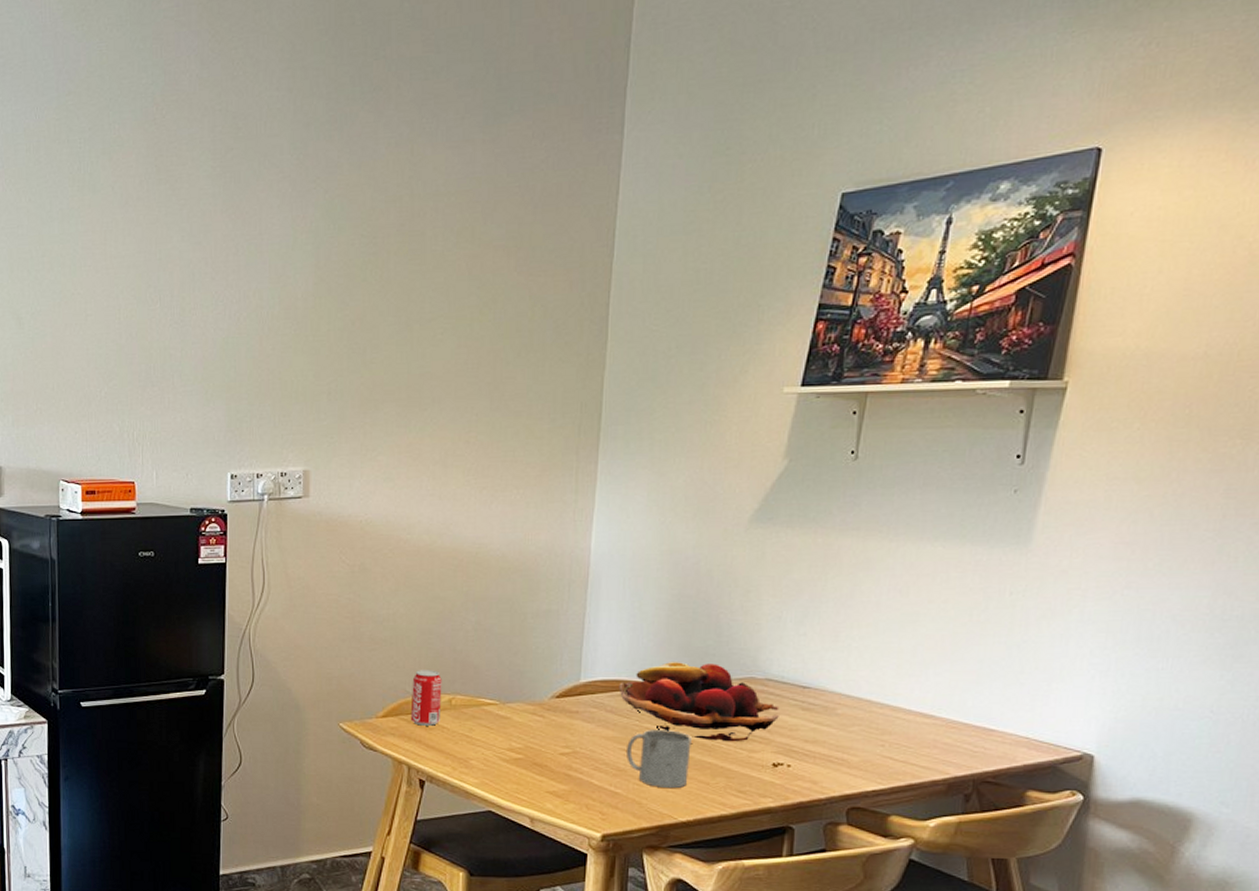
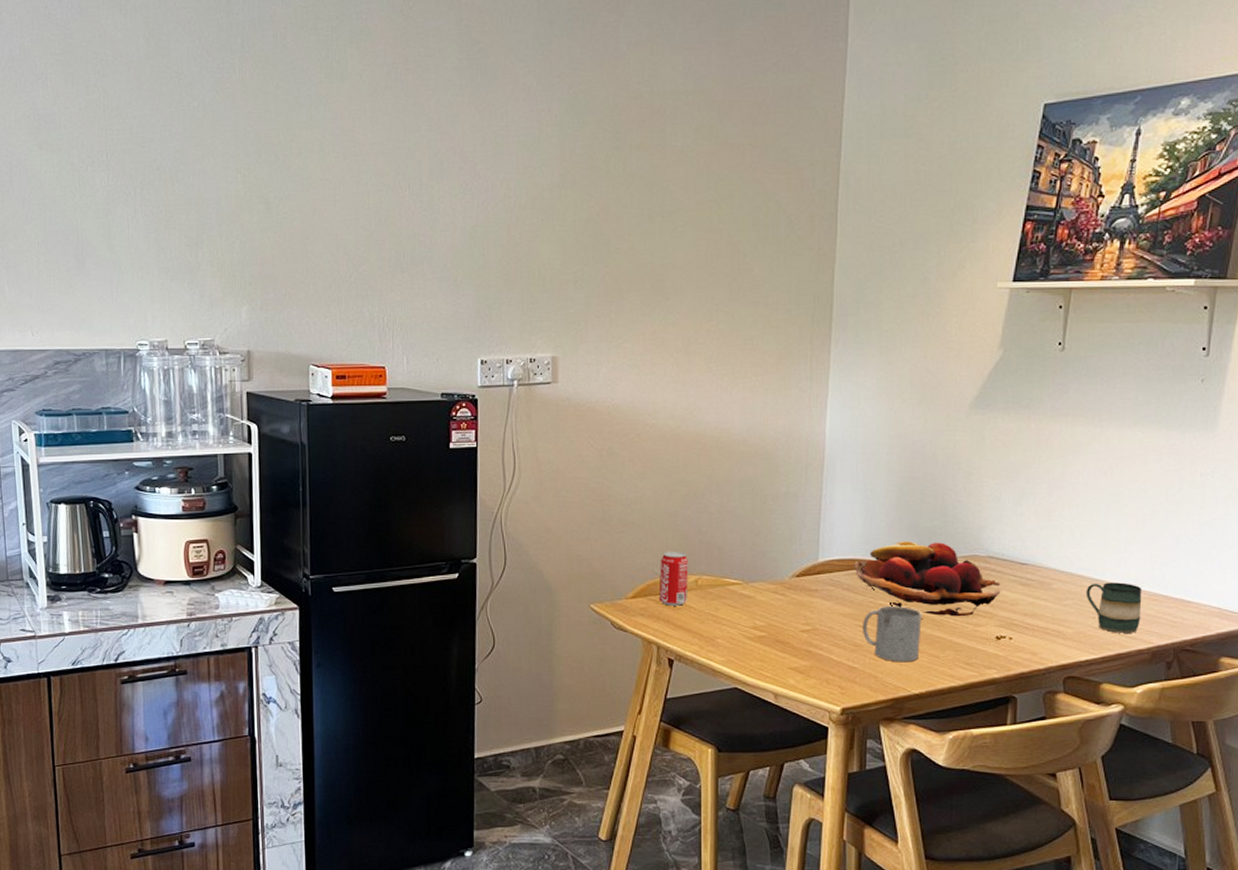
mug: none [874,708,939,763] -> present [1085,582,1143,633]

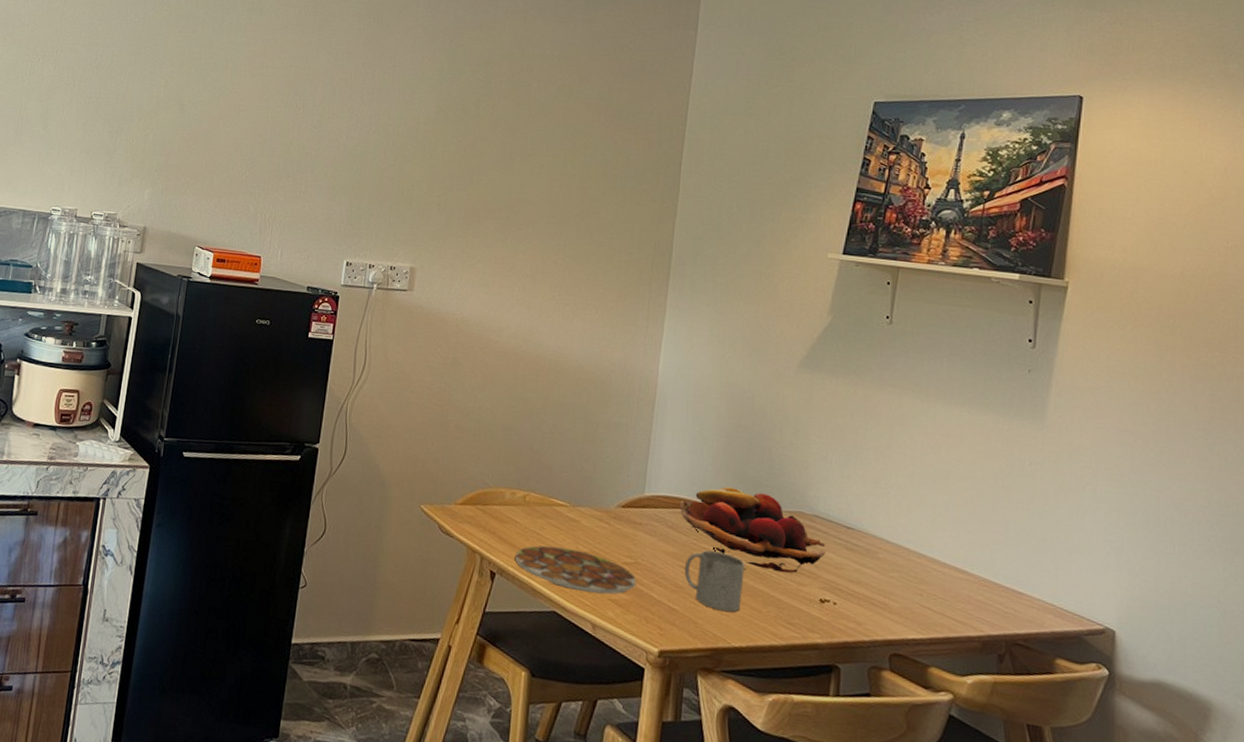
beverage can: present [658,551,688,606] -> none [486,463,518,519]
plate: none [693,625,816,664] -> present [515,545,637,595]
mug: present [1085,582,1143,633] -> none [913,559,972,618]

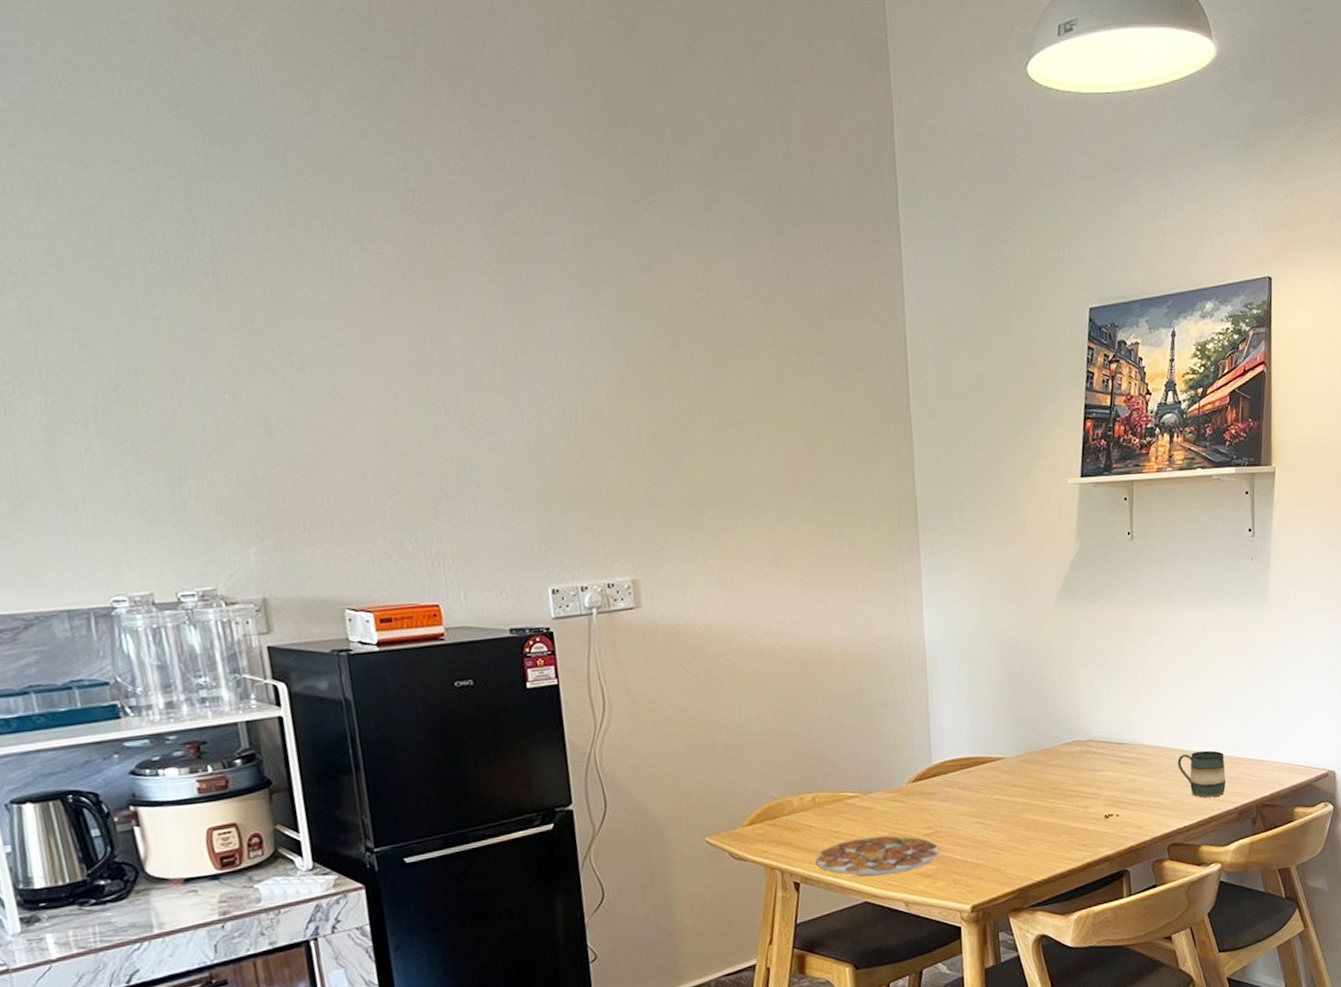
fruit basket: present [679,486,826,573] -> none [967,732,1104,803]
mug: present [685,550,745,612] -> none [982,798,1038,853]
mug: none [913,559,972,618] -> present [1177,750,1227,798]

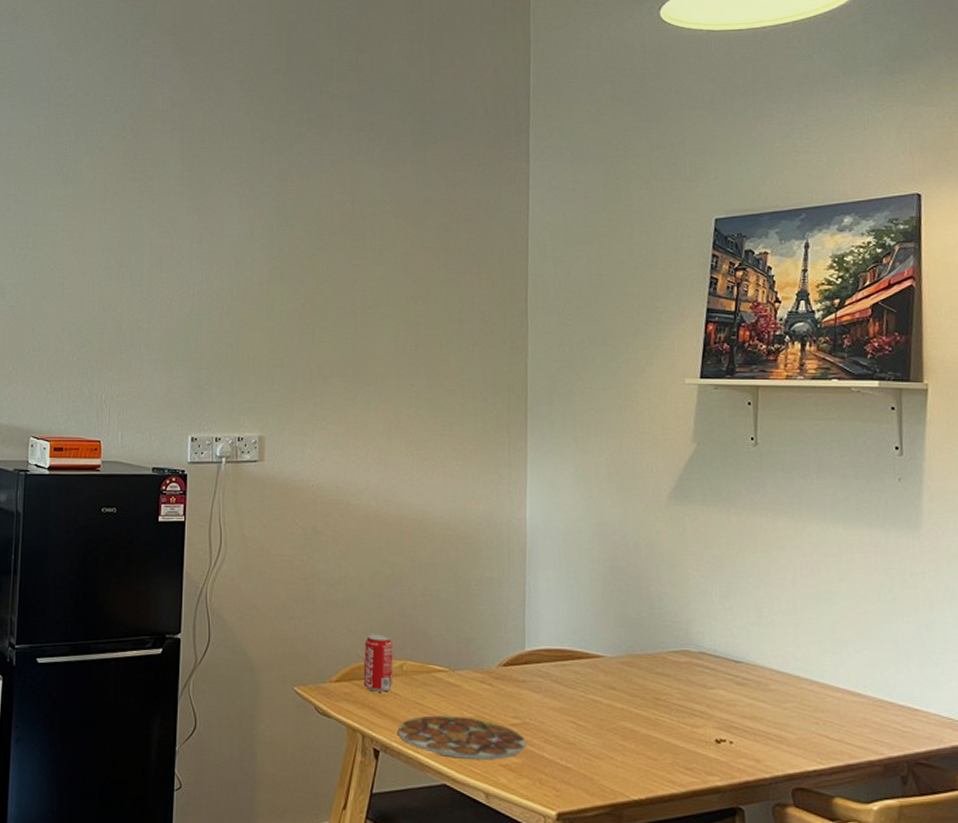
beverage can: none [773,770,806,828] -> present [363,634,393,692]
mug: present [1177,750,1227,798] -> none [805,685,868,742]

